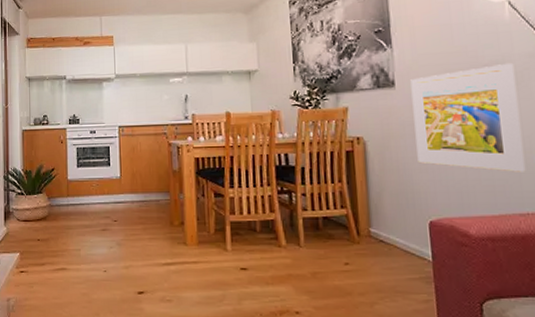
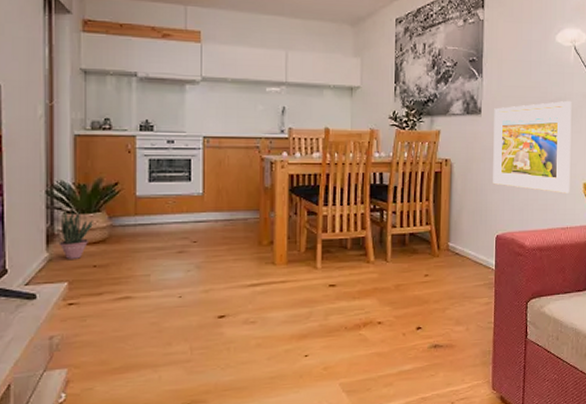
potted plant: none [13,193,37,234] -> present [58,211,93,260]

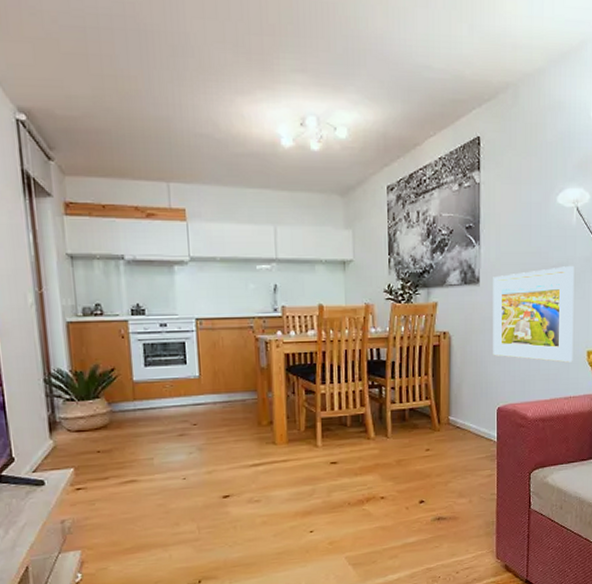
potted plant: present [58,211,93,260] -> none [61,398,93,447]

